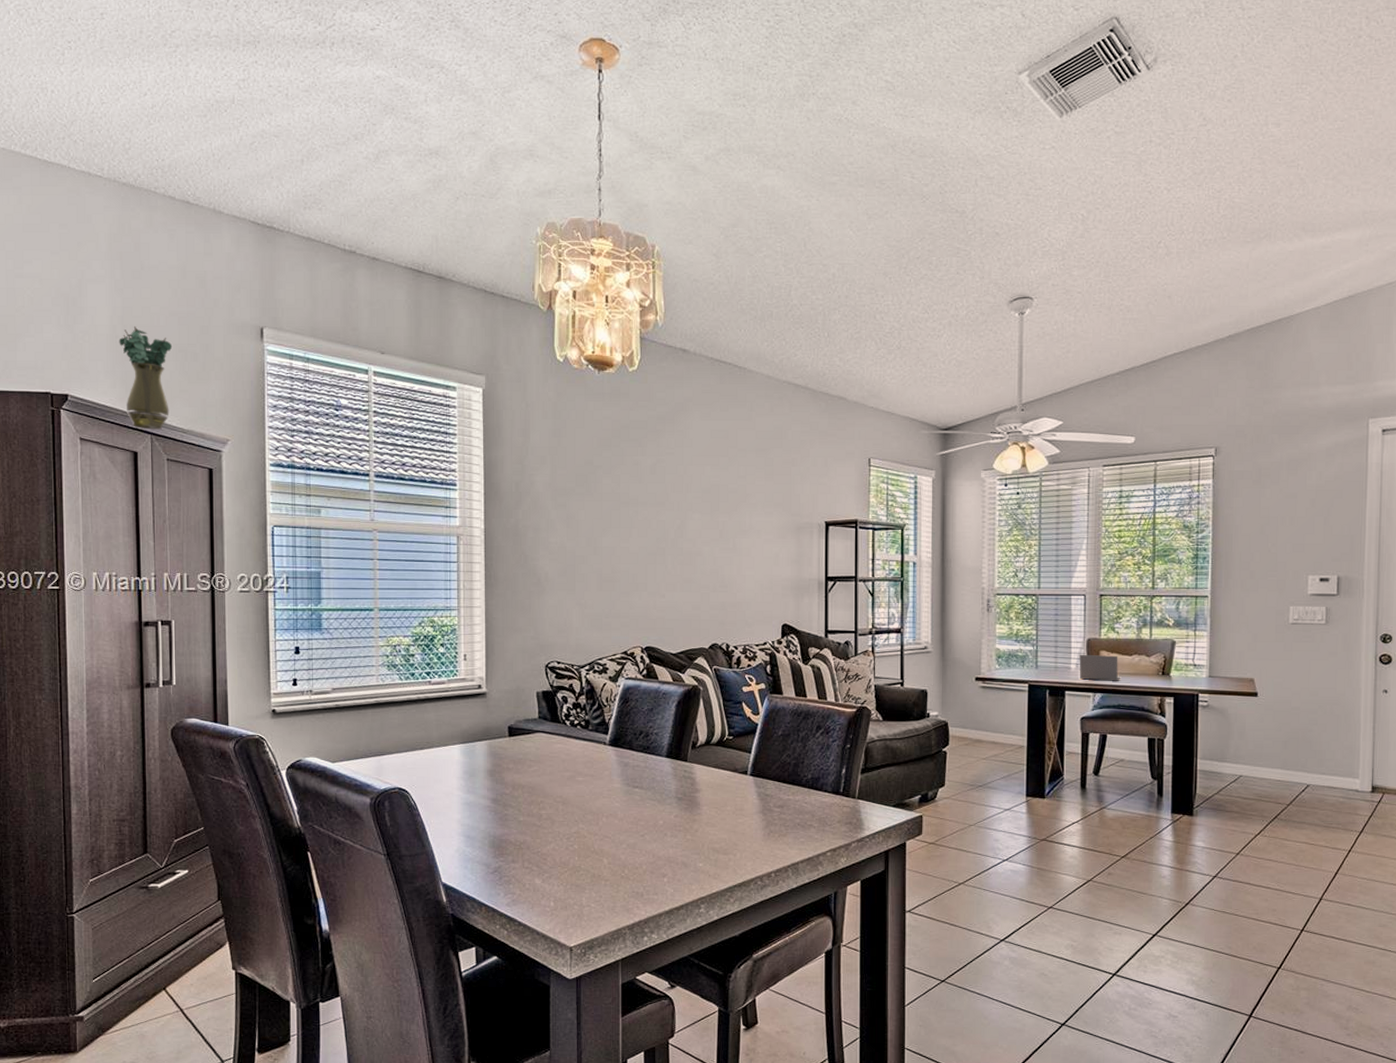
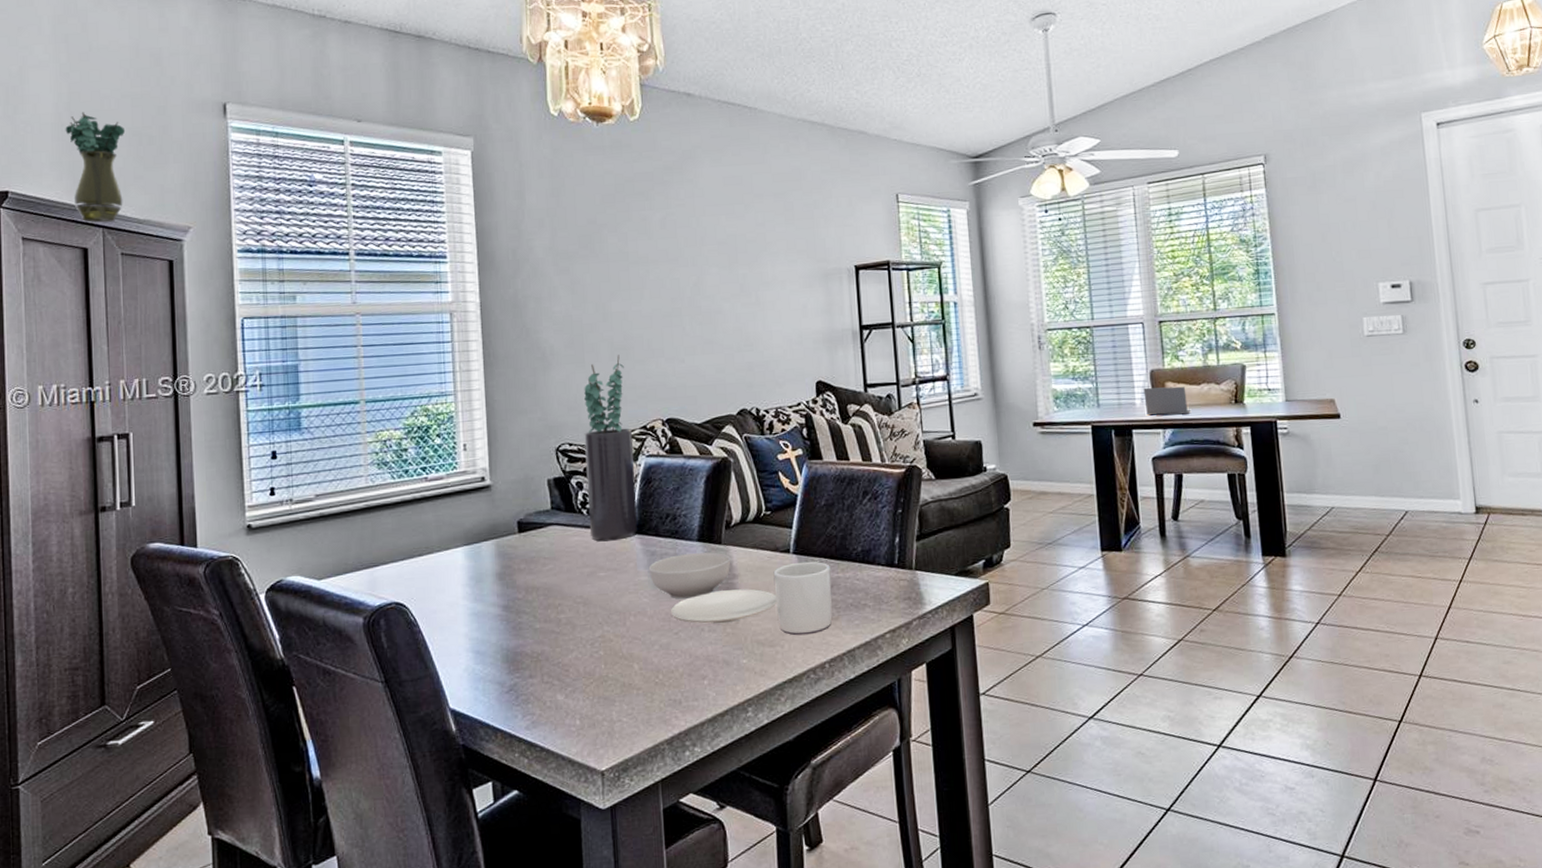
vase: none [571,586,615,751] -> present [584,355,637,542]
bowl: none [621,768,695,806] -> present [648,552,731,599]
plate: none [638,802,733,831] -> present [670,589,778,624]
mug: none [731,783,782,847] -> present [773,561,833,635]

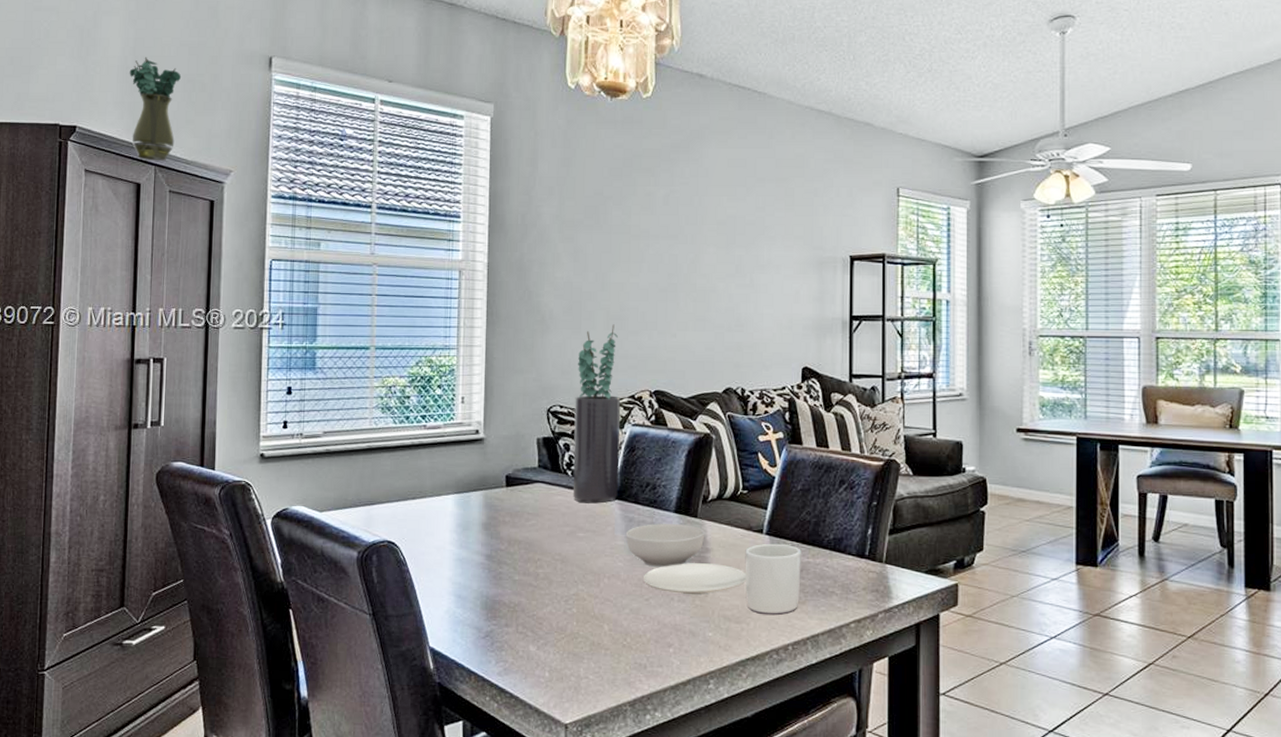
laptop computer: present [1143,386,1192,416] -> none [1134,403,1183,435]

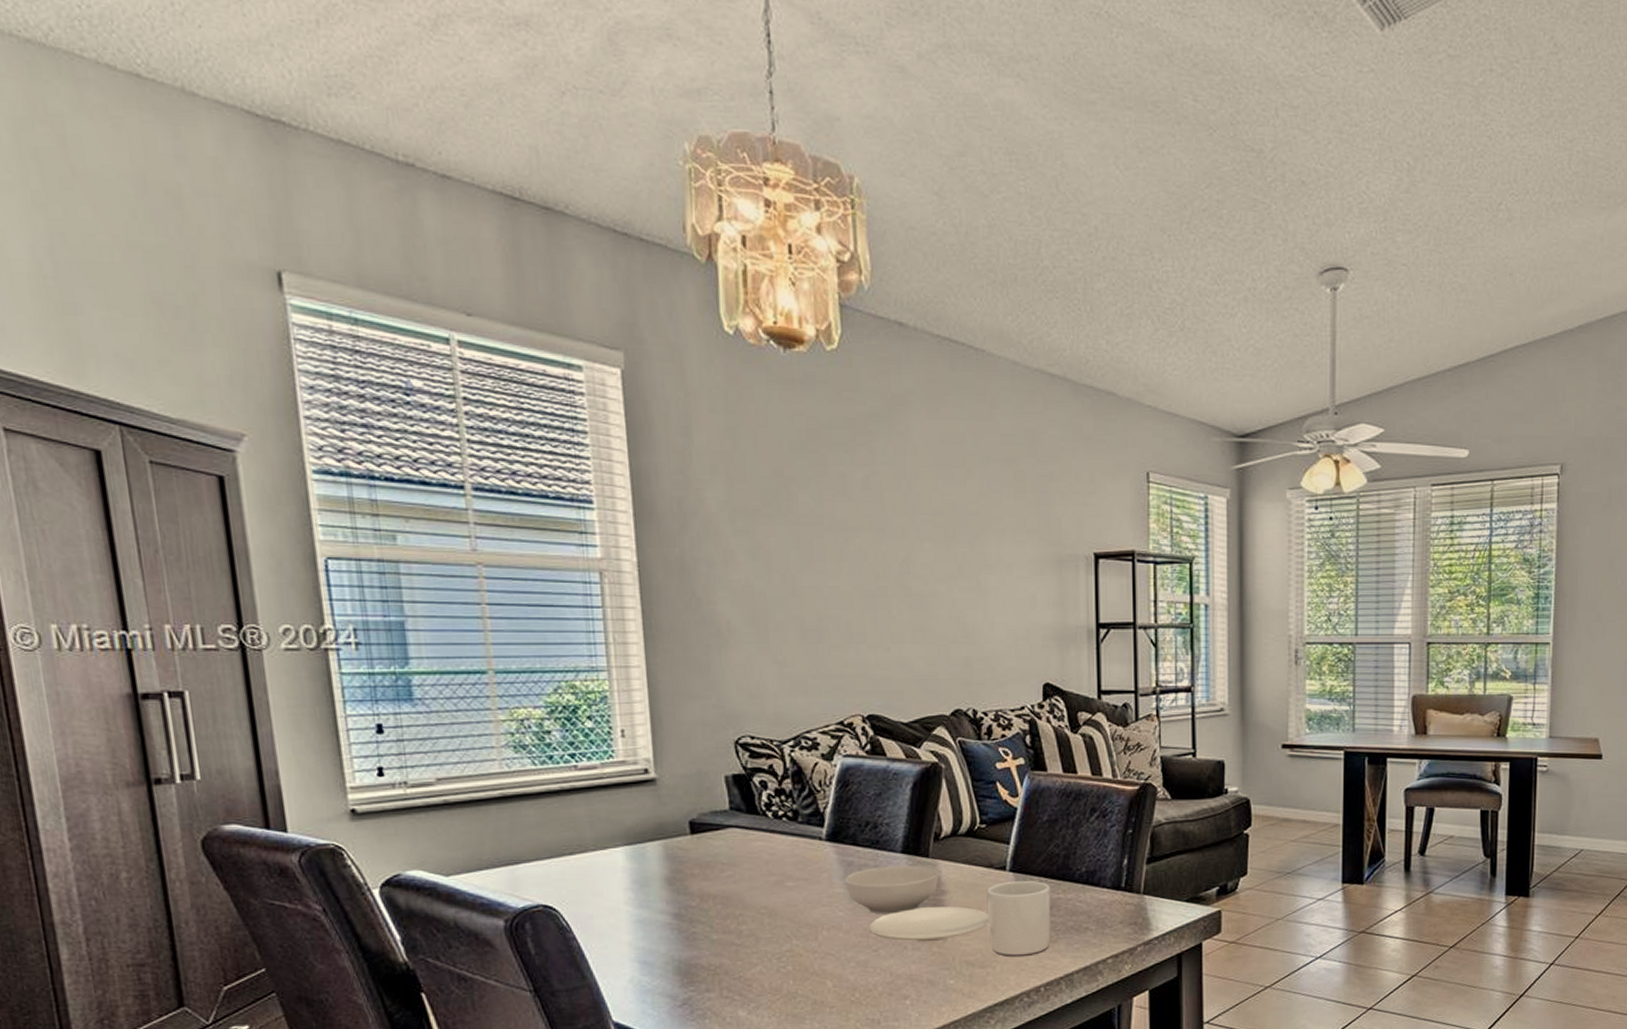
vase: present [129,57,182,161] -> none [49,262,146,418]
vase: present [572,324,621,504] -> none [768,637,832,848]

